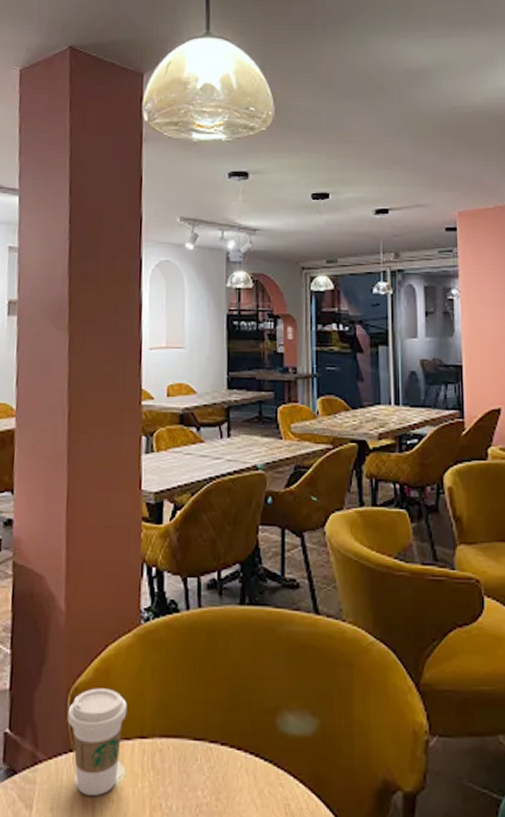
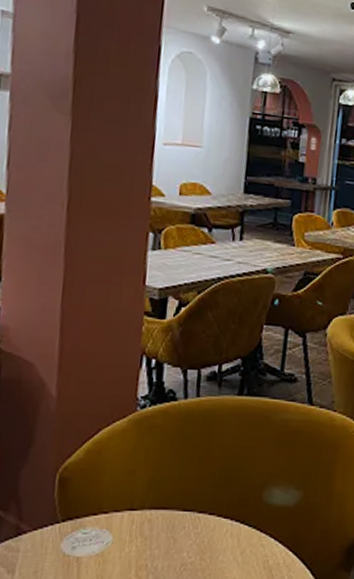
coffee cup: present [67,688,127,795] -> none [55,467,118,560]

